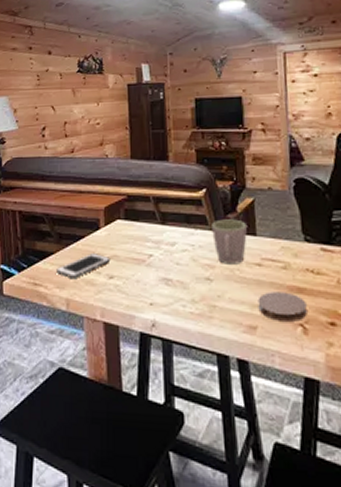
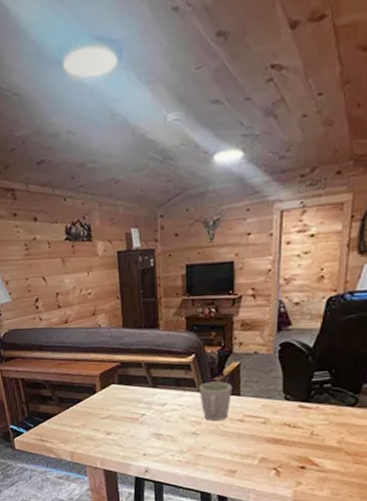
cell phone: present [56,253,111,280] -> none [60,414,107,436]
coaster: present [257,292,307,322] -> none [238,443,281,466]

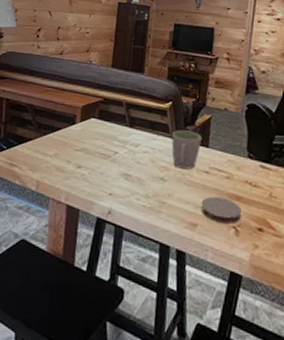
coaster: none [238,443,281,466] -> present [200,196,242,224]

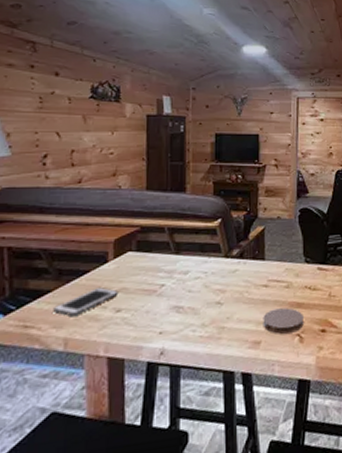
cell phone: none [32,144,81,165] -> present [53,288,119,317]
mug: present [171,129,202,170] -> none [225,246,257,288]

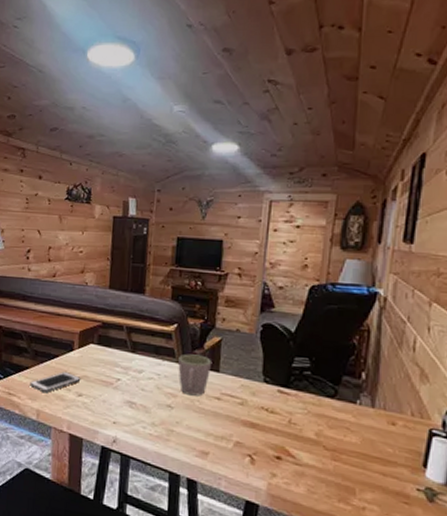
mug: none [225,246,257,288] -> present [178,354,211,396]
coaster: present [263,308,304,334] -> none [212,423,257,452]

